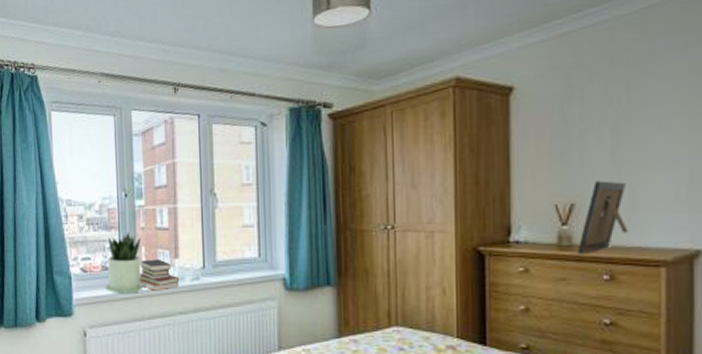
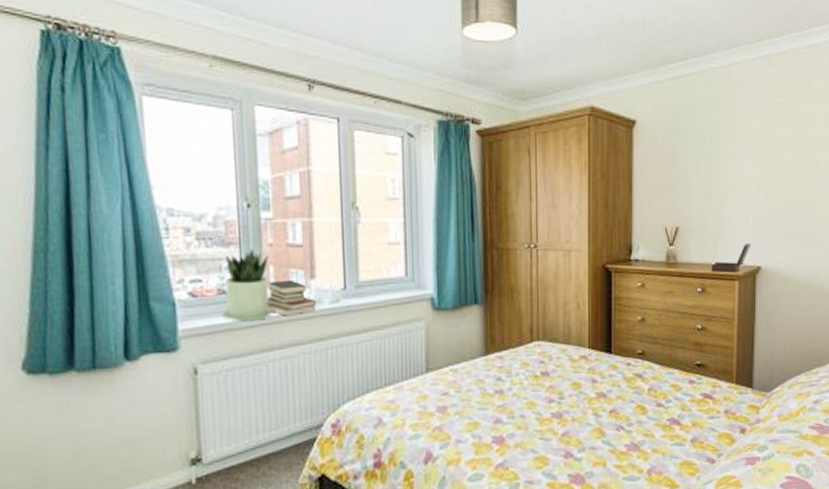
picture frame: present [577,181,628,254] -> none [680,208,715,271]
jewelry box: none [622,220,685,258] -> present [711,242,752,273]

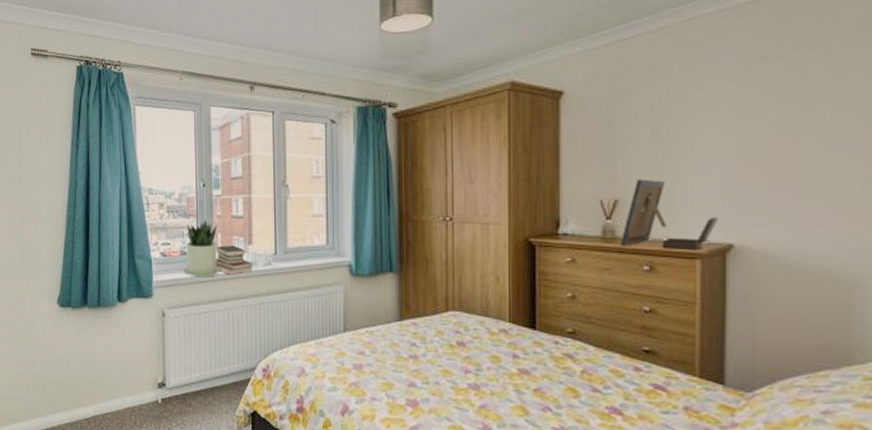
picture frame: none [680,208,715,271] -> present [620,179,667,247]

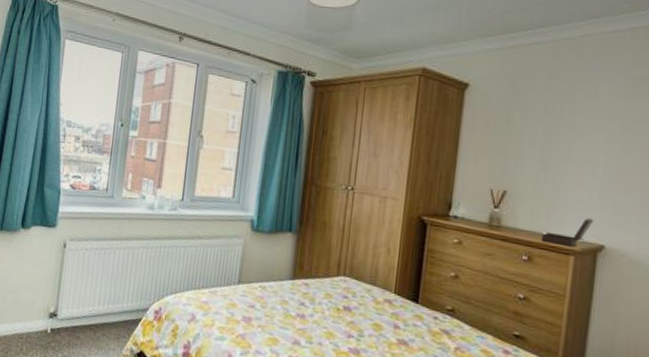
planter: present [183,219,219,277] -> none [90,158,130,215]
books: present [215,245,253,276] -> none [122,186,160,216]
picture frame: present [620,179,667,247] -> none [504,174,550,236]

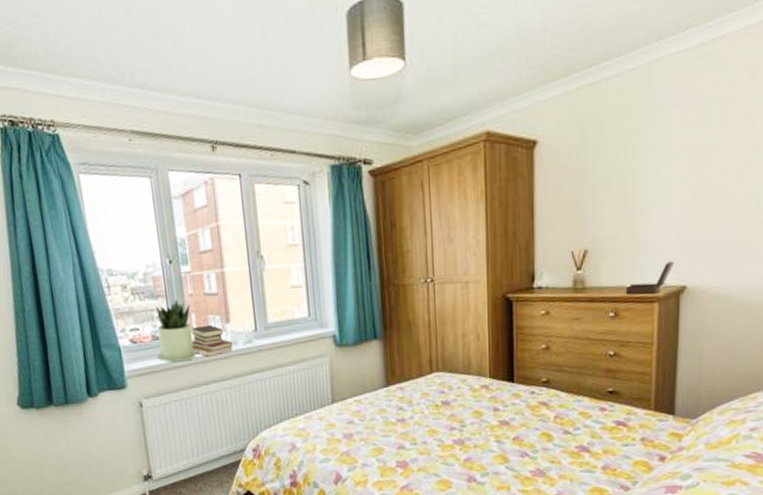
planter: none [90,158,130,215] -> present [156,299,197,363]
books: none [122,186,160,216] -> present [191,324,233,358]

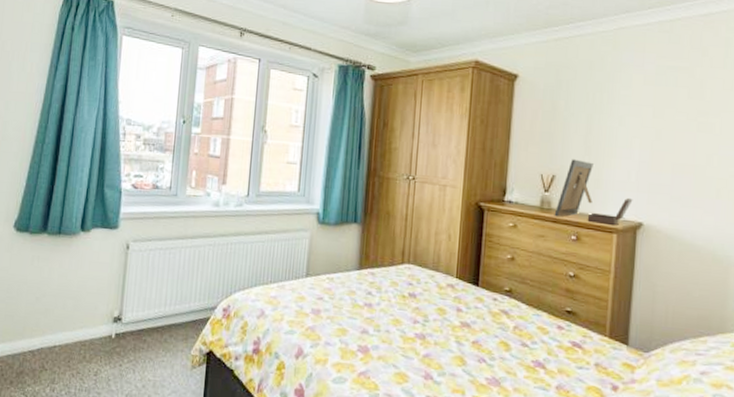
planter: present [156,299,197,363] -> none [153,155,194,213]
books: present [191,324,233,358] -> none [186,183,225,214]
picture frame: none [589,228,630,296] -> present [554,159,593,217]

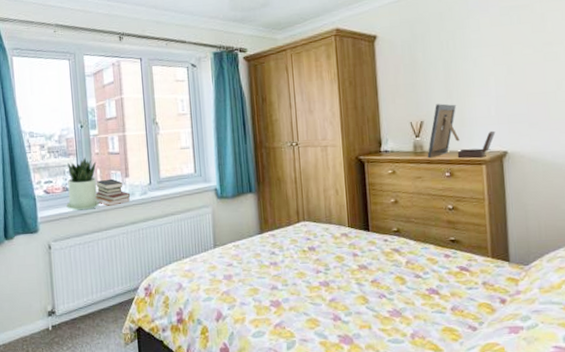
planter: none [153,155,194,213] -> present [66,157,100,211]
books: none [186,183,225,214] -> present [95,178,131,207]

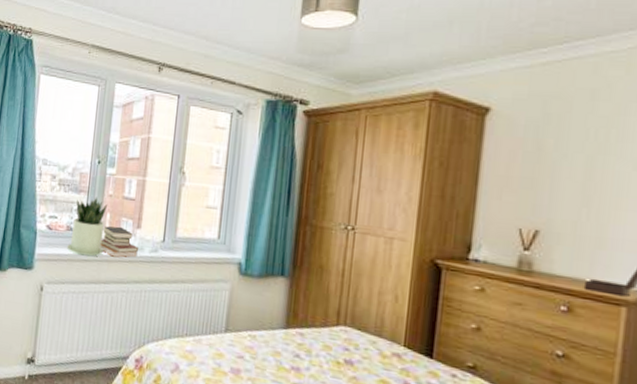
picture frame: present [427,104,460,158] -> none [536,211,594,283]

